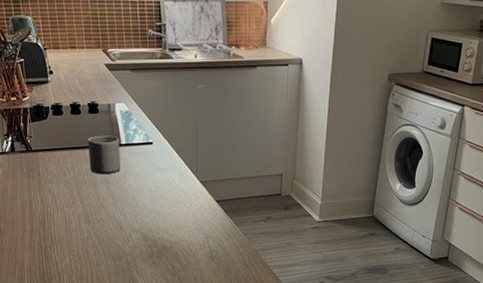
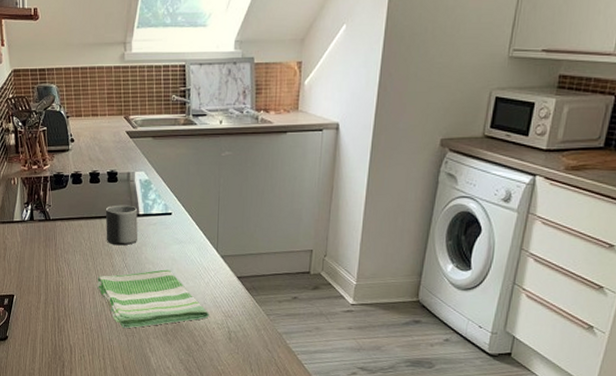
dish towel: none [82,196,192,254] -> present [97,269,209,329]

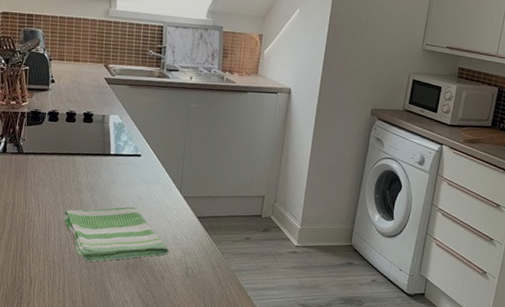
mug: present [105,205,138,246] -> none [76,143,110,182]

